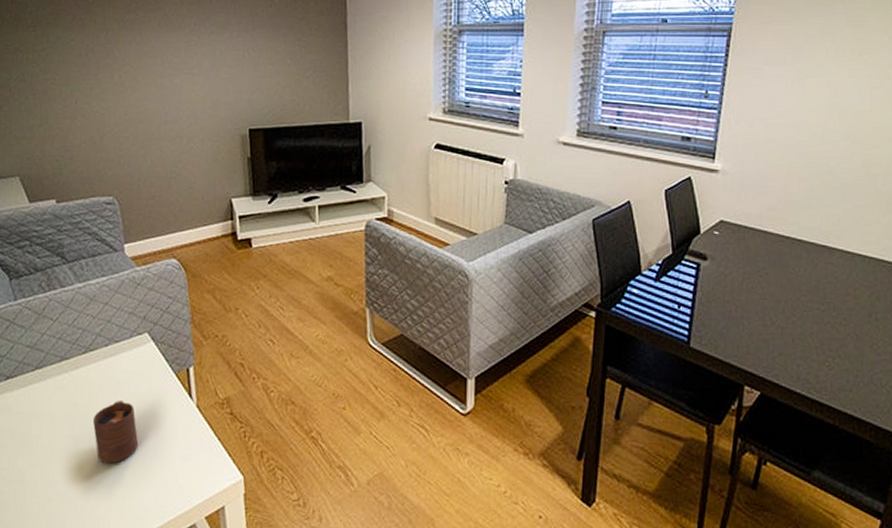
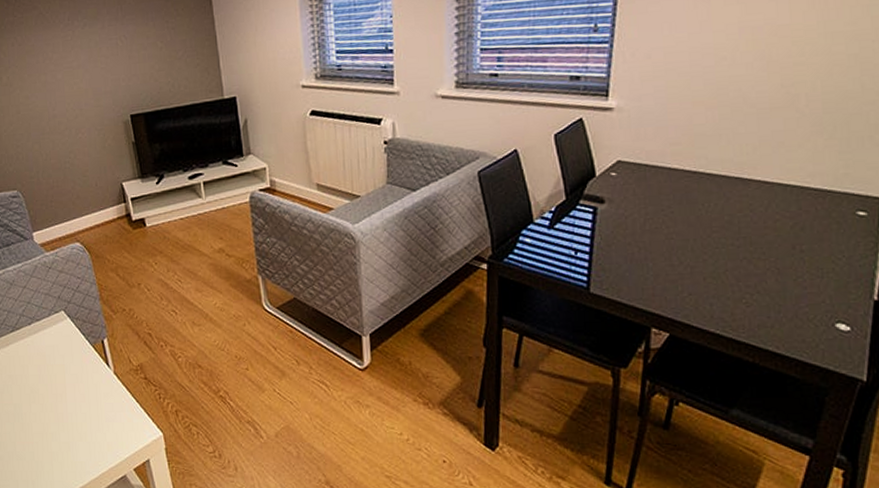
cup: present [93,401,138,464] -> none [28,372,68,426]

